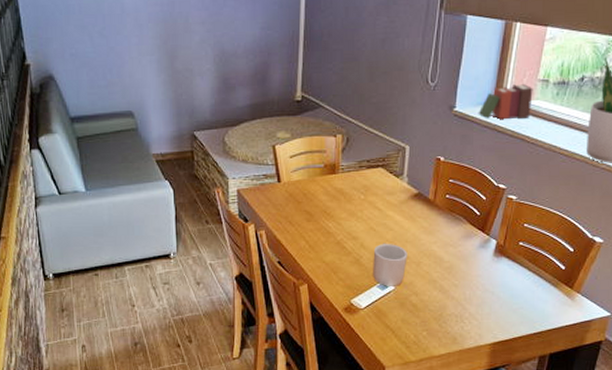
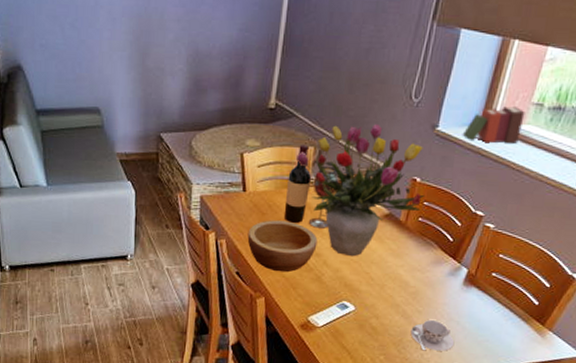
bowl: none [286,208,353,258] -> present [247,220,318,273]
wine bottle: none [318,133,342,209] -> present [283,145,312,223]
flower arrangement: none [326,109,450,238] -> present [296,124,425,257]
wineglass: none [344,152,368,212] -> present [309,166,339,228]
mug: present [373,243,407,286] -> none [333,262,372,307]
teacup: none [449,293,492,323] -> present [410,320,455,351]

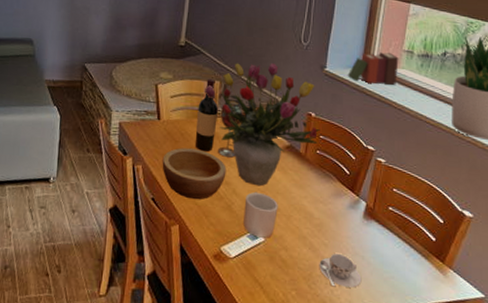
mug: none [333,262,372,307] -> present [243,191,278,238]

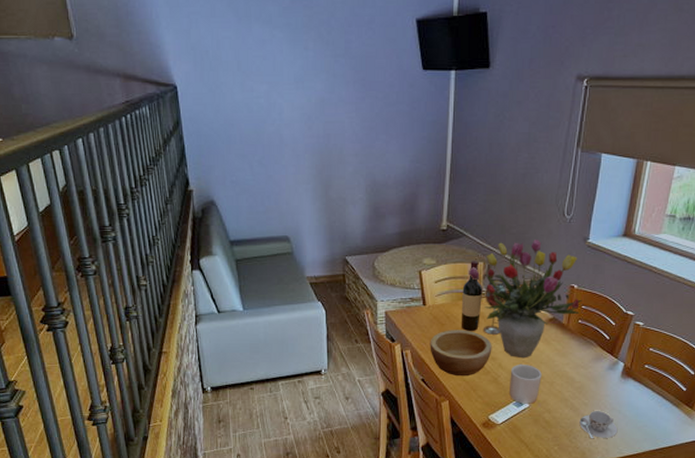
books: present [347,52,399,85] -> none [610,218,661,251]

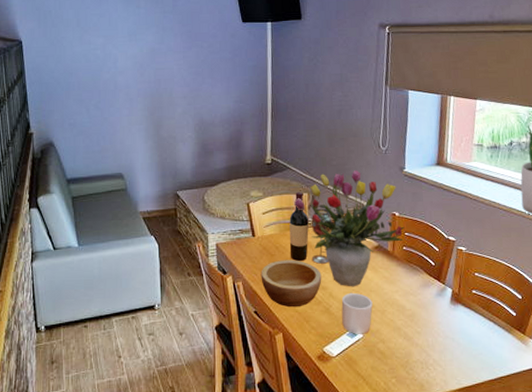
teacup: present [579,411,618,439] -> none [414,339,454,370]

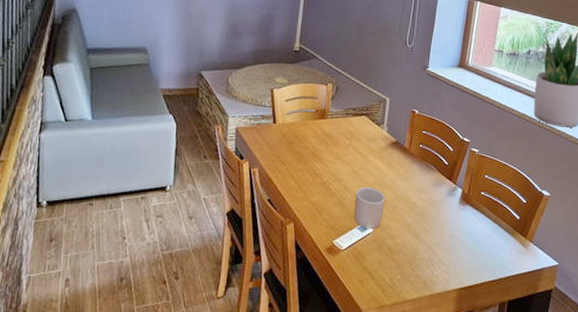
bowl: present [261,260,322,308] -> none [278,149,338,198]
wine bottle: present [289,192,310,261] -> none [309,82,332,151]
flower arrangement: present [294,170,405,287] -> none [318,65,423,181]
wineglass: present [311,208,332,264] -> none [331,100,354,156]

